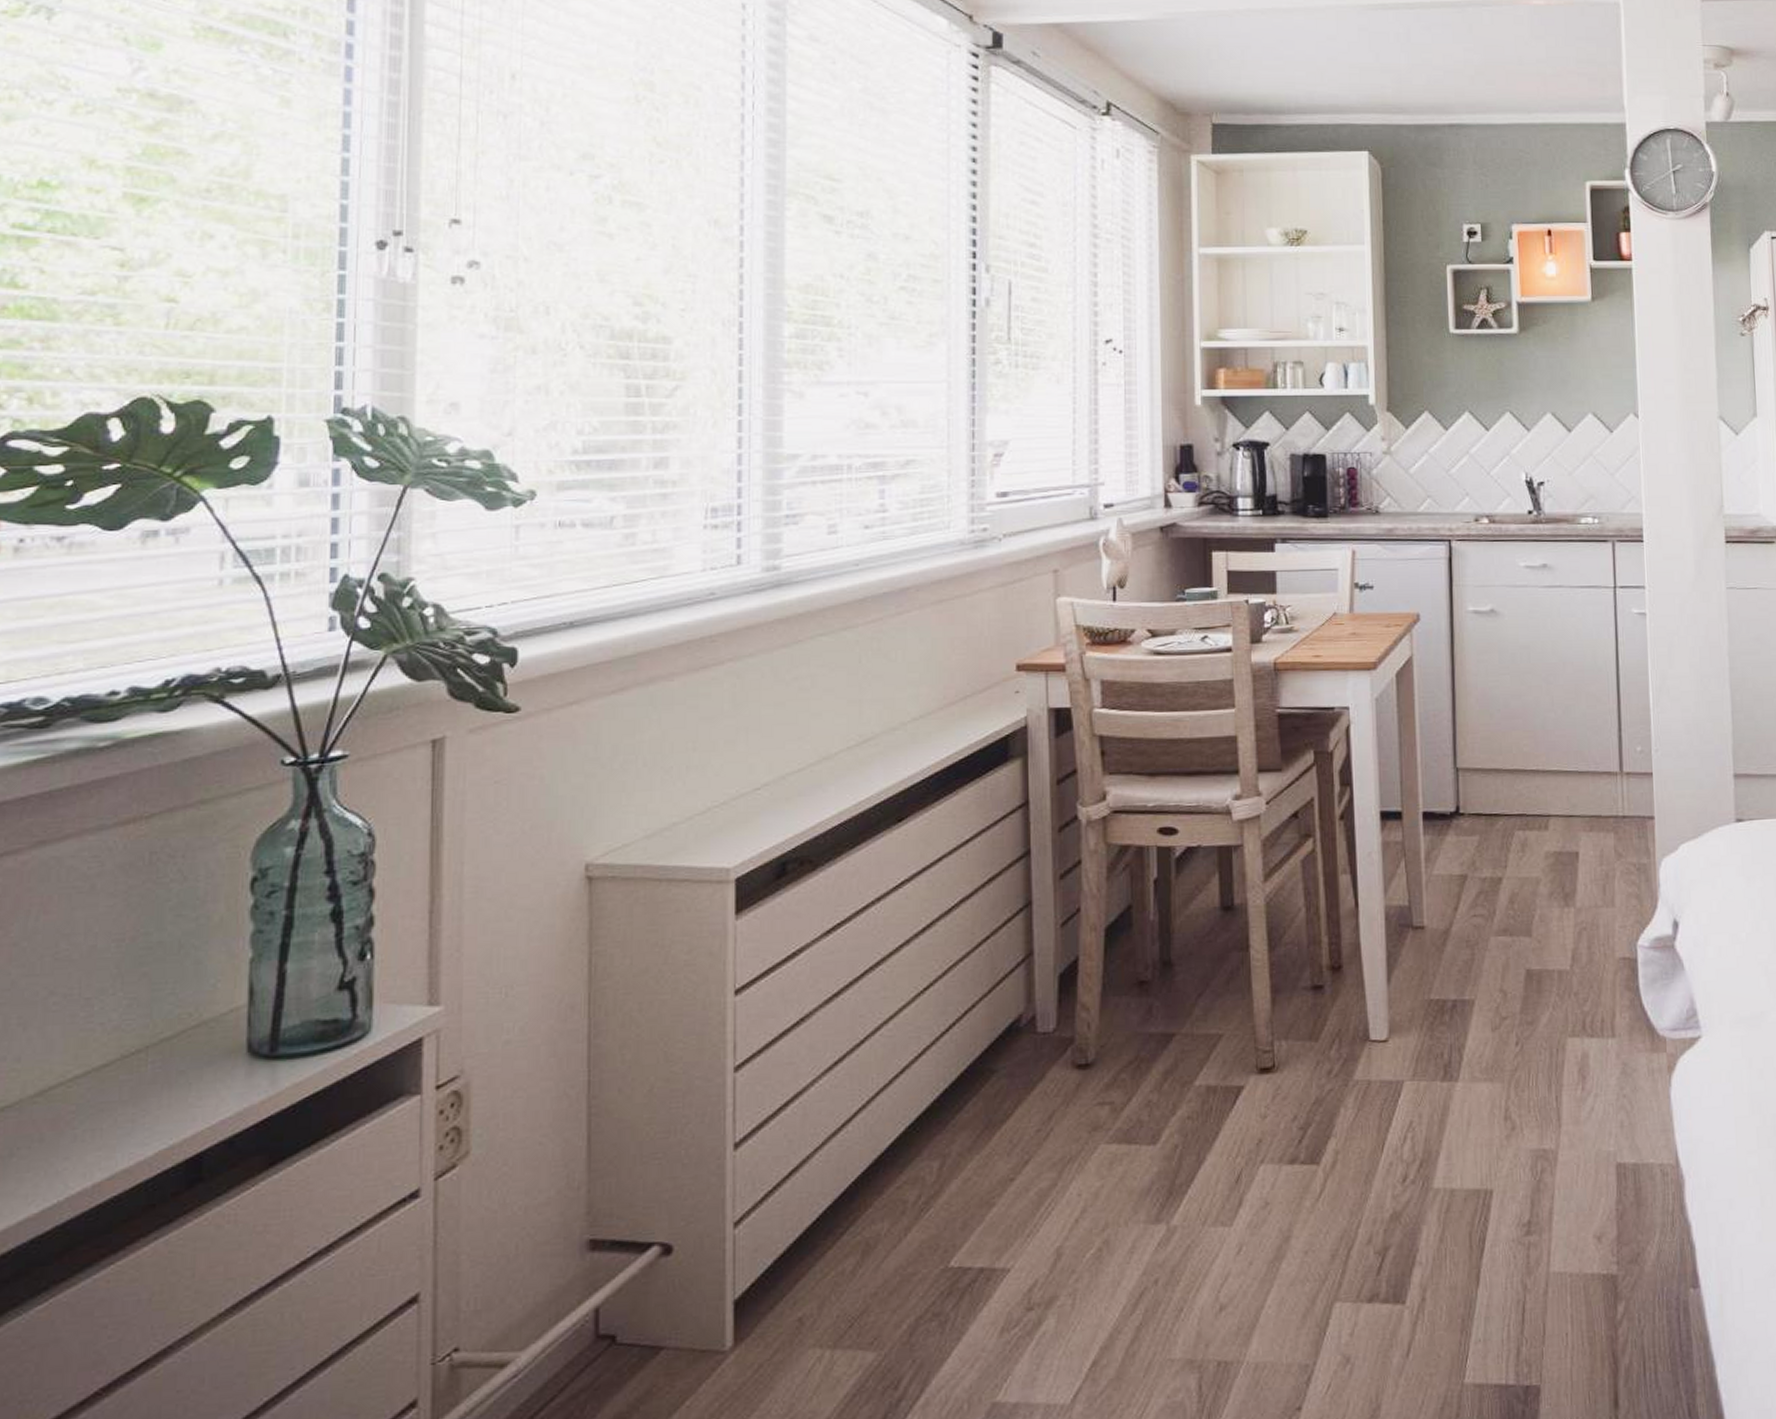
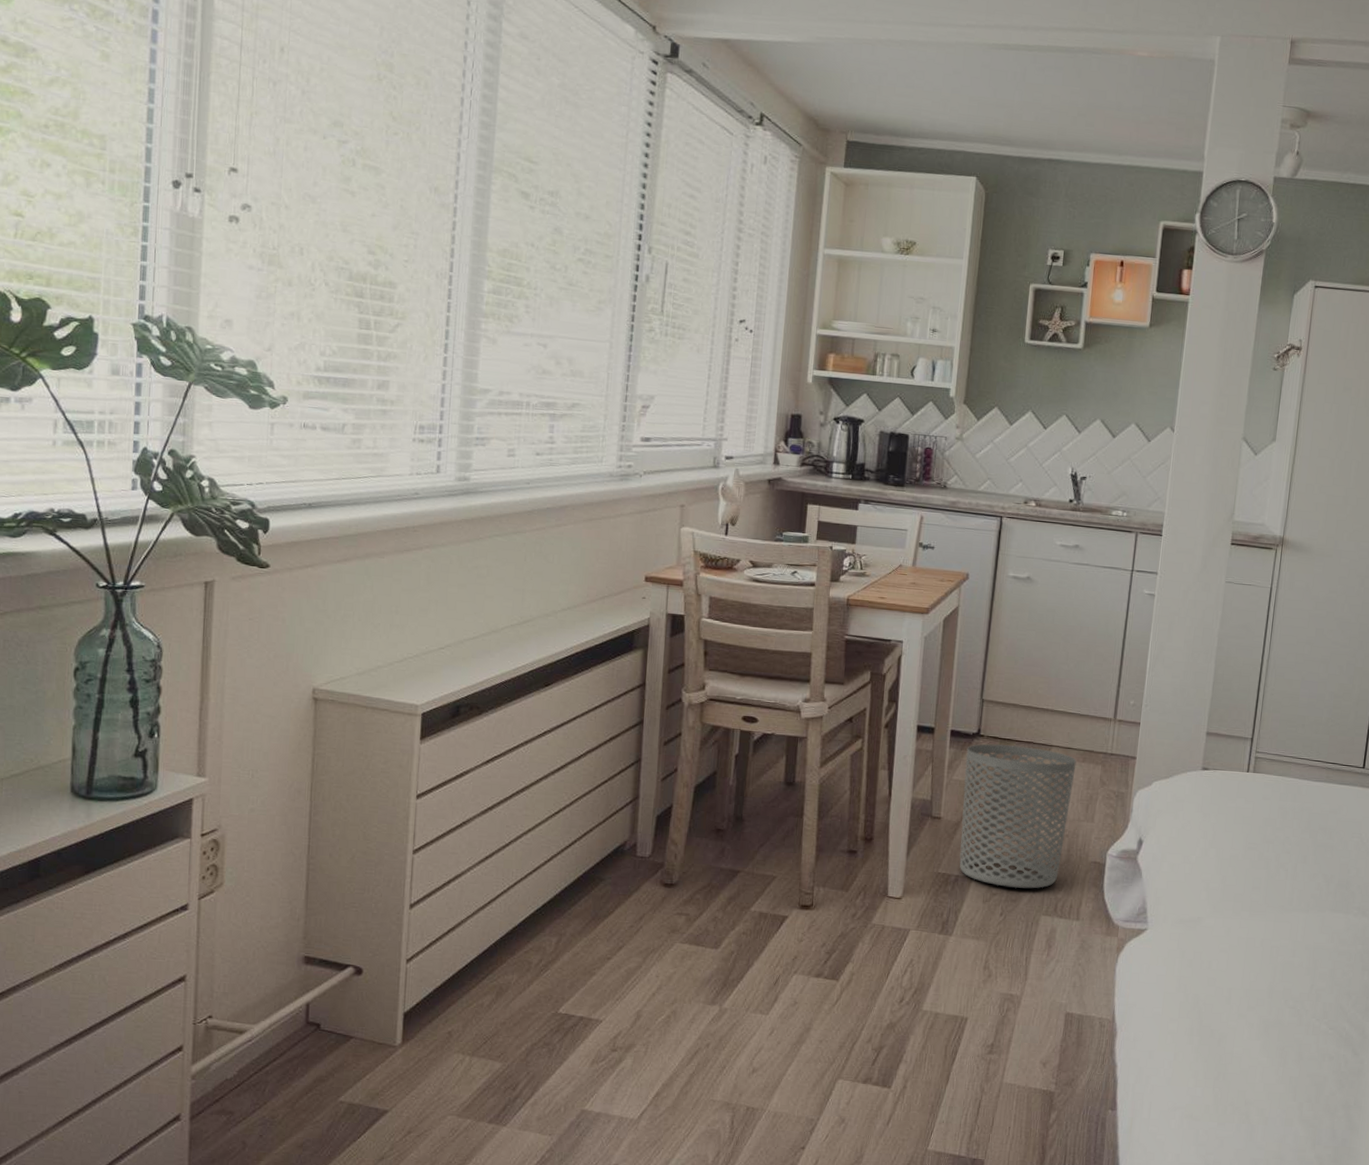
waste bin: none [1445,820,1583,1007] -> present [959,744,1077,889]

